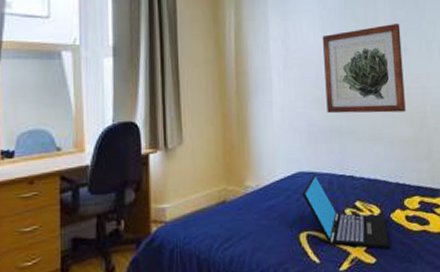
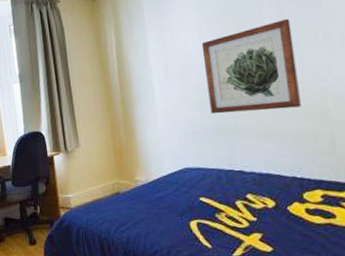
laptop: present [302,175,390,249] -> none [190,170,288,240]

